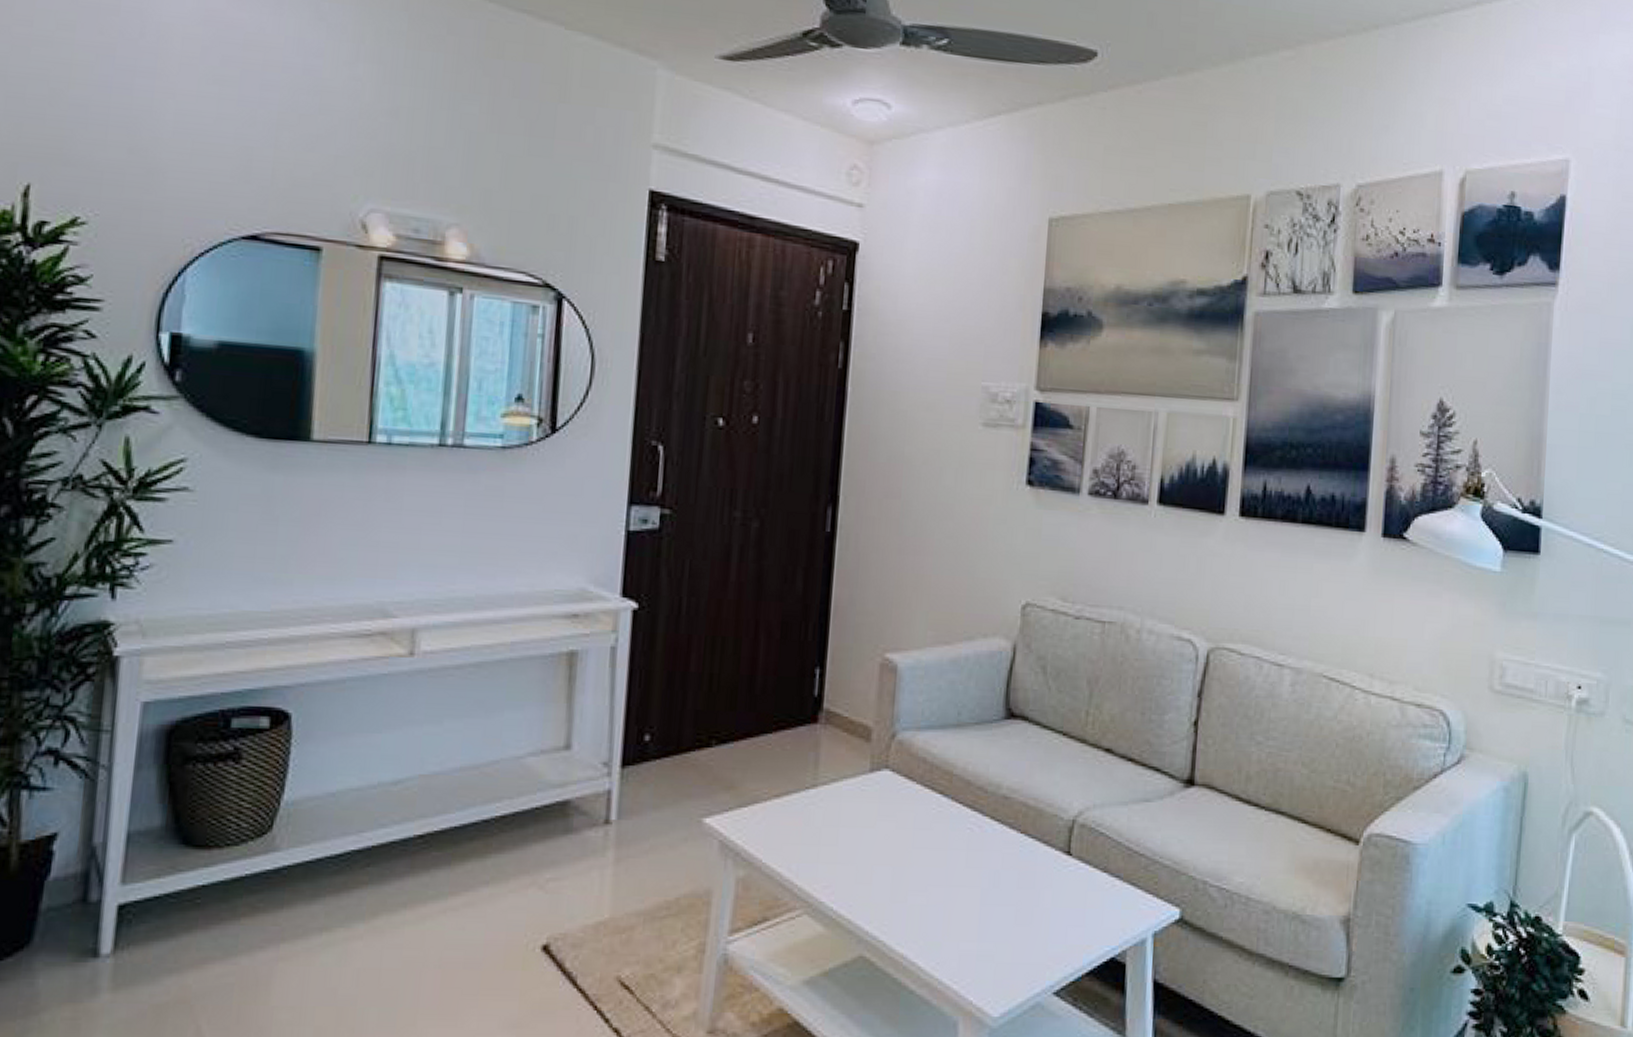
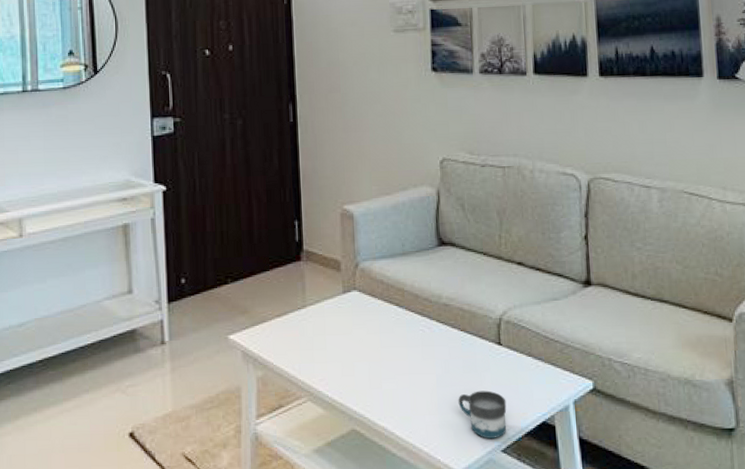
mug: none [1005,913,1068,976] -> present [458,390,507,438]

